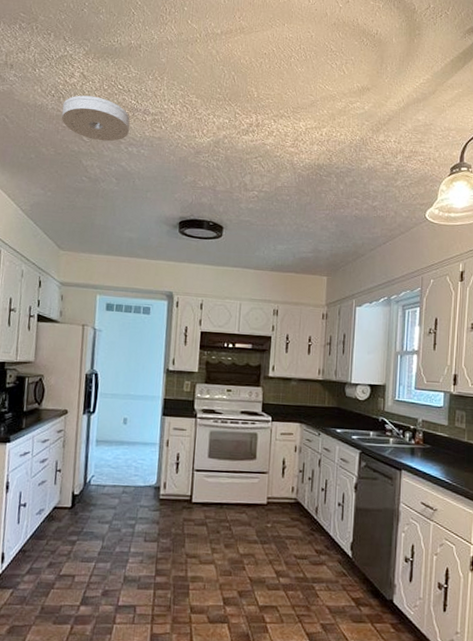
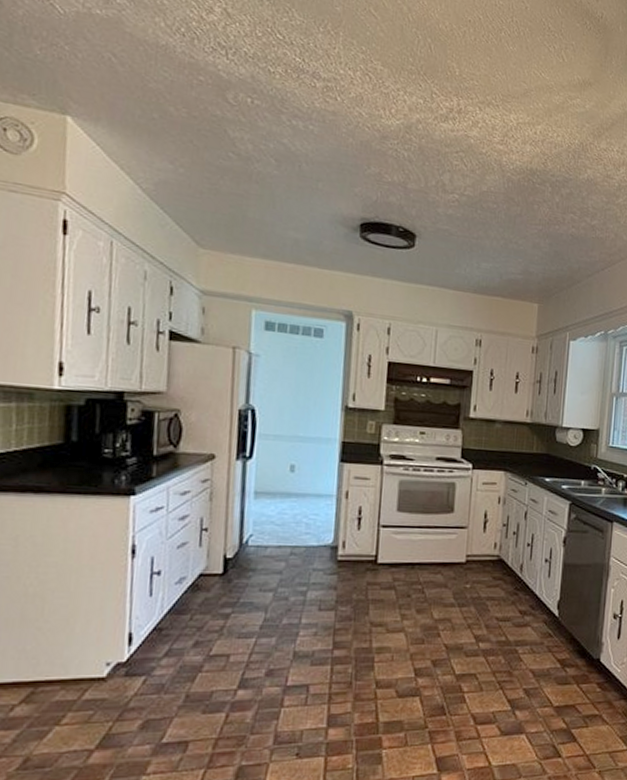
smoke detector: present [61,95,130,142] -> none [196,39,294,109]

